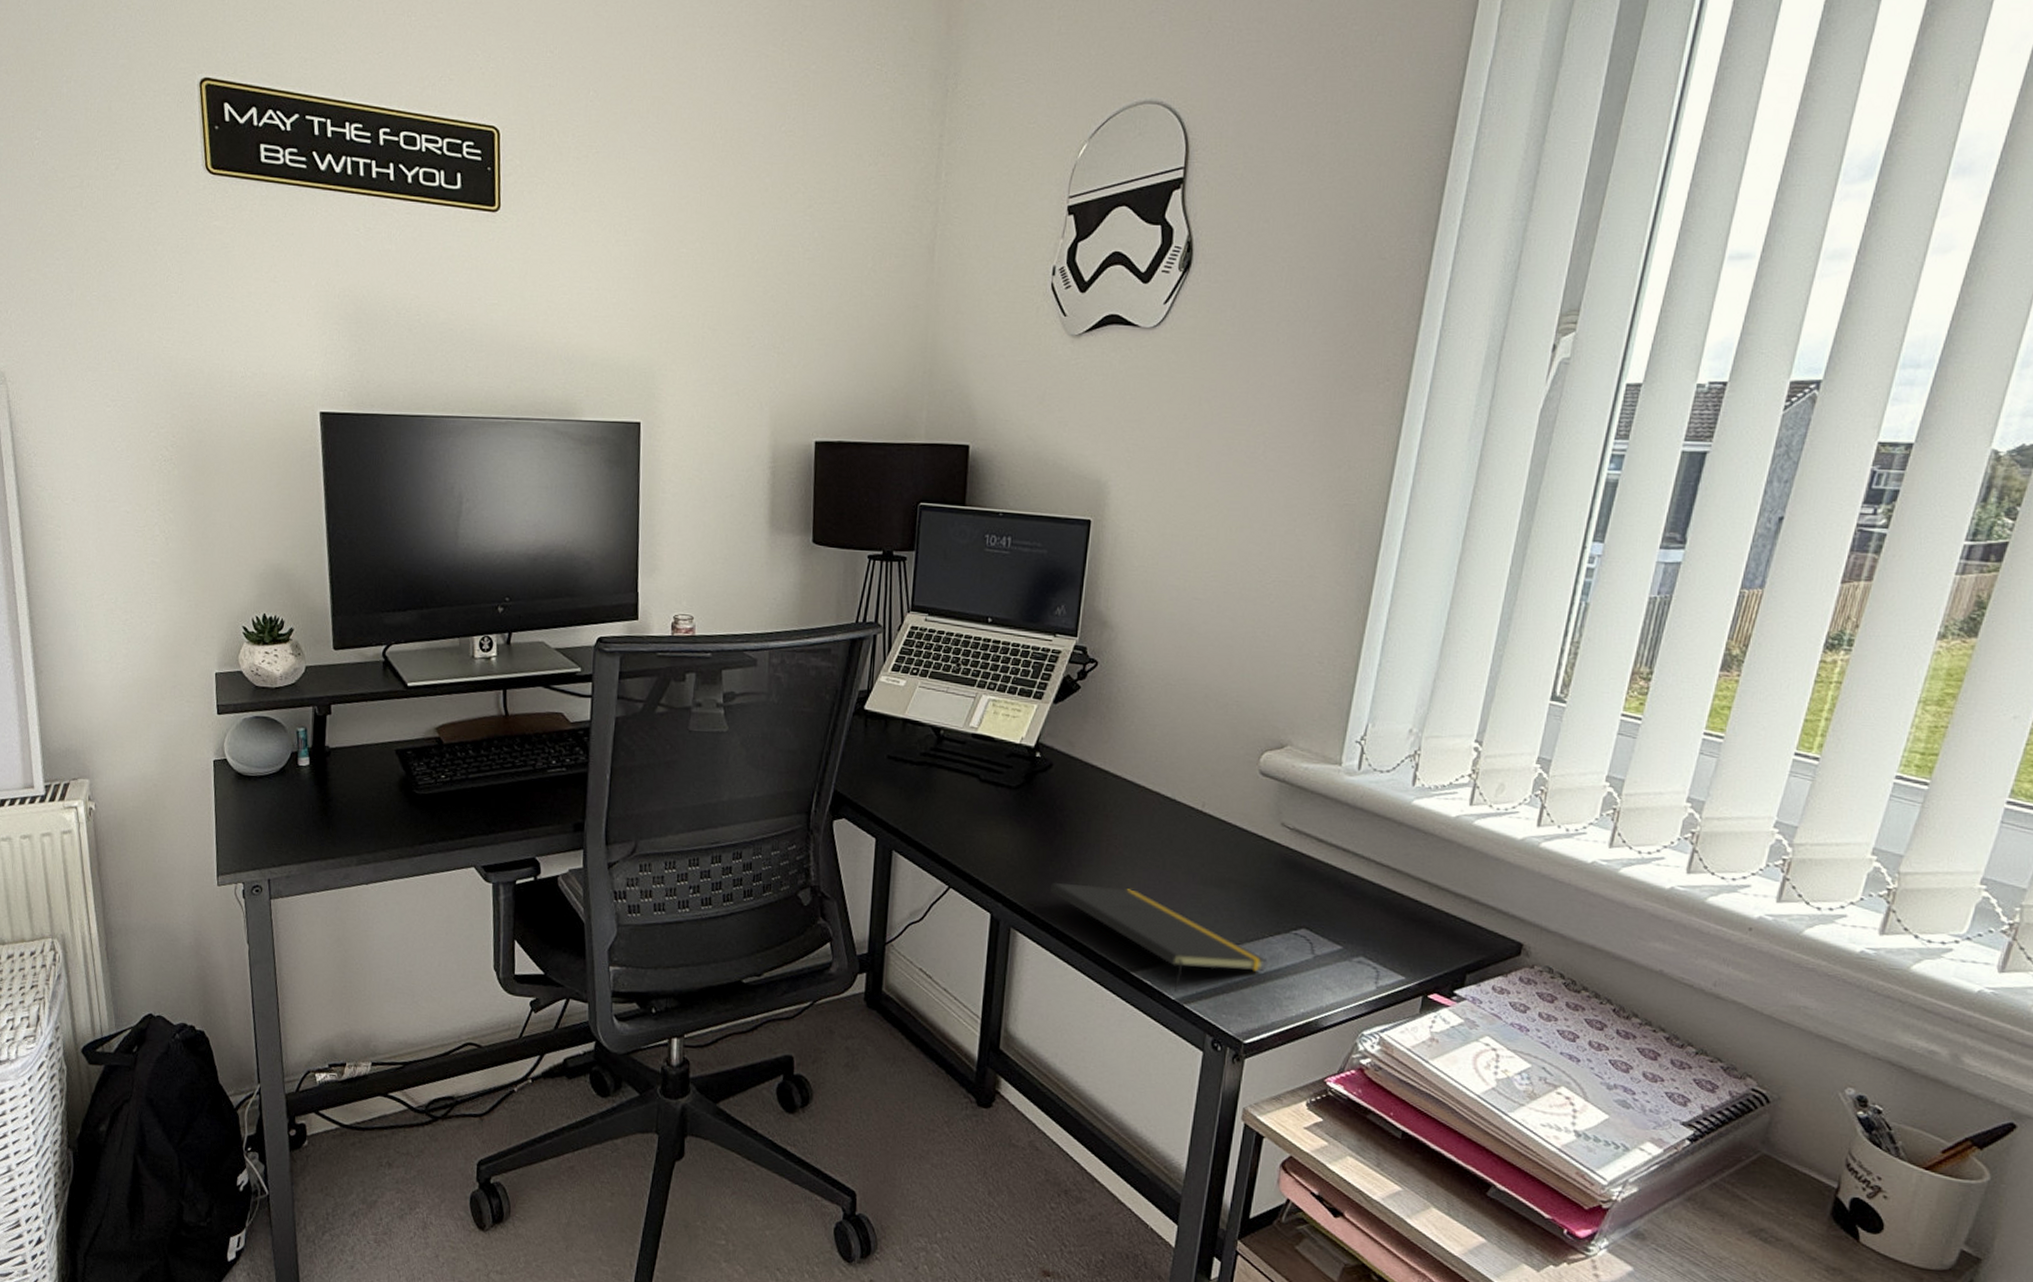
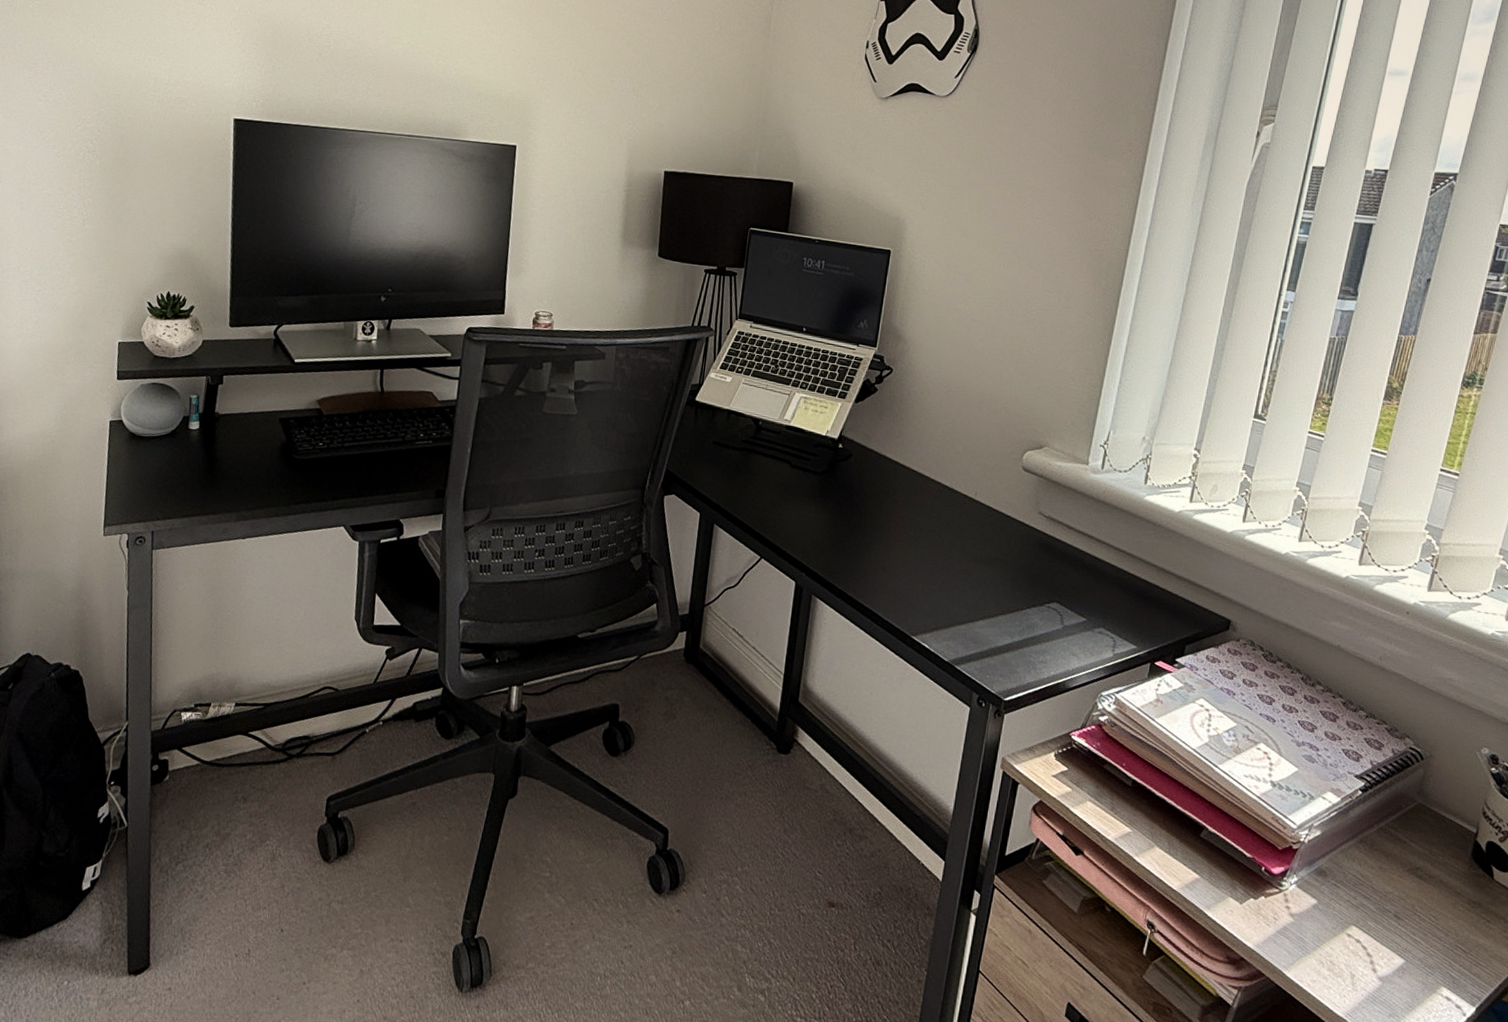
notepad: present [1051,882,1266,992] -> none [847,556,1024,655]

